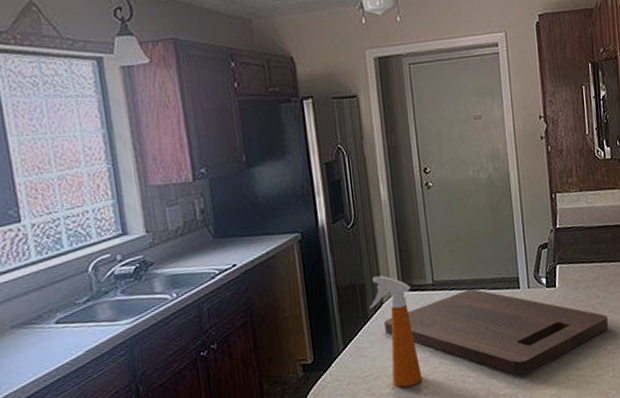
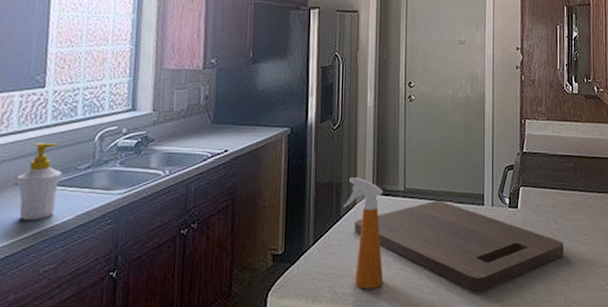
soap bottle: none [11,279,61,363] -> present [16,142,62,220]

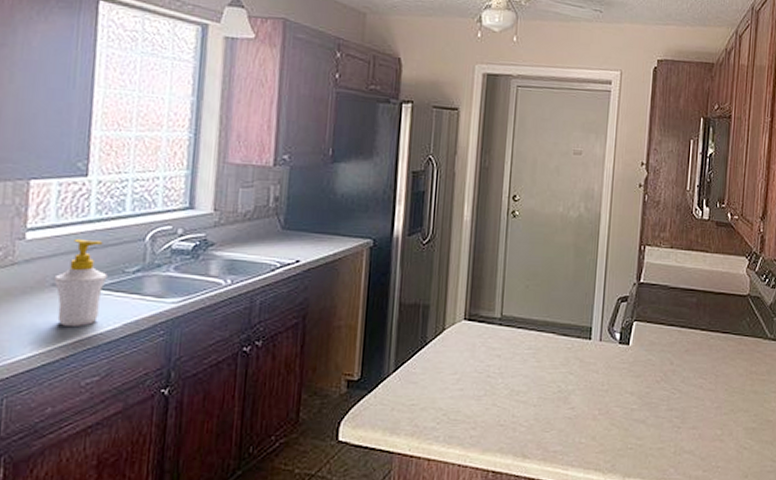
spray bottle: present [342,177,384,290] -> none [429,299,478,424]
cutting board: present [355,201,564,291] -> none [442,331,678,432]

